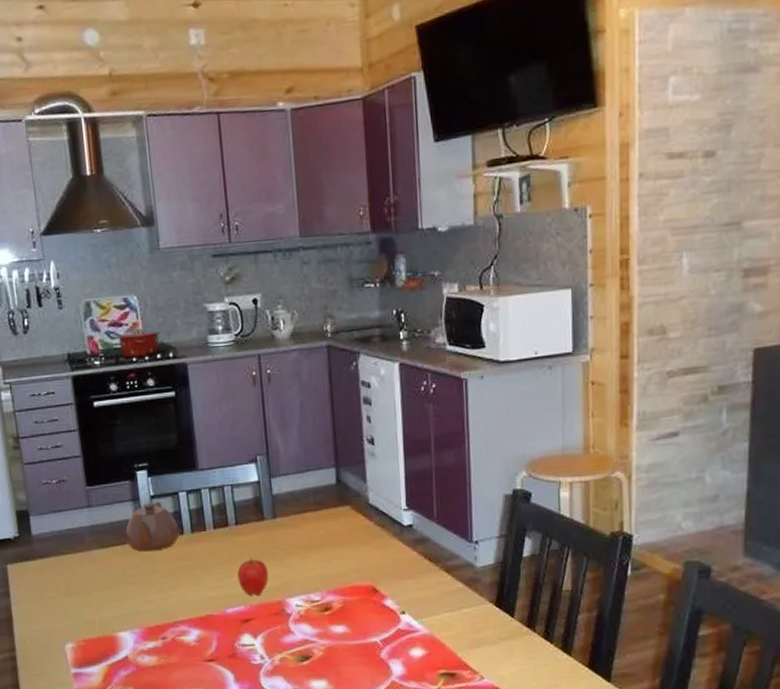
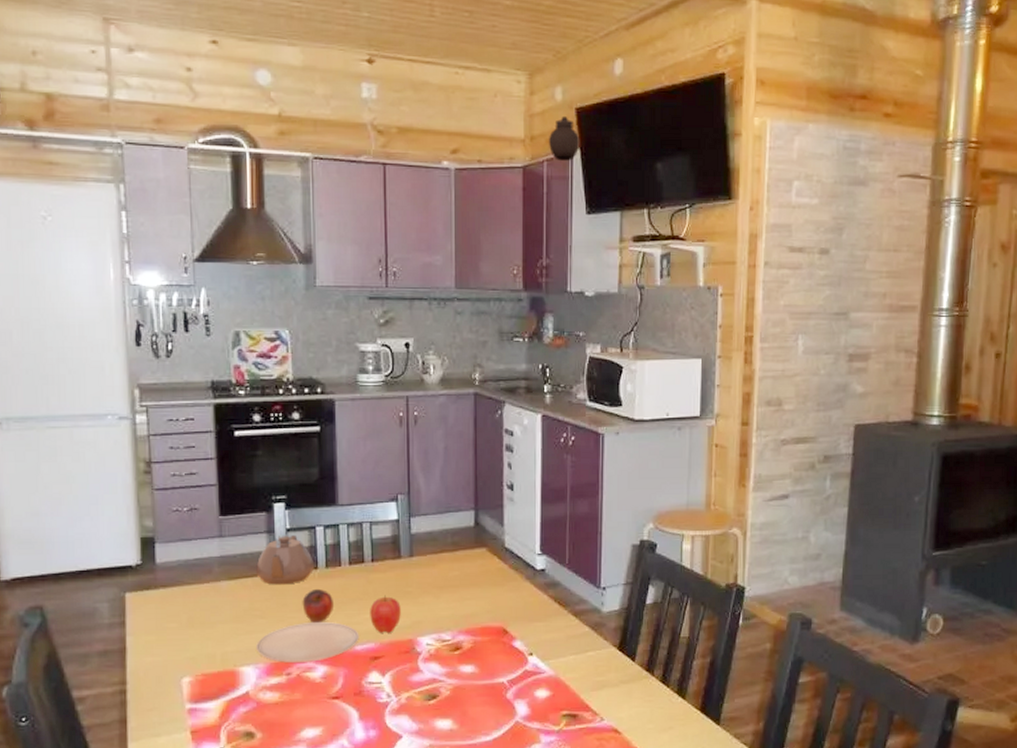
casserole: present [116,328,160,360] -> none [264,362,310,392]
plate: none [131,586,230,627] -> present [256,622,360,663]
apple: none [171,553,202,589] -> present [302,588,333,624]
jar: none [388,36,423,87] -> present [549,115,580,161]

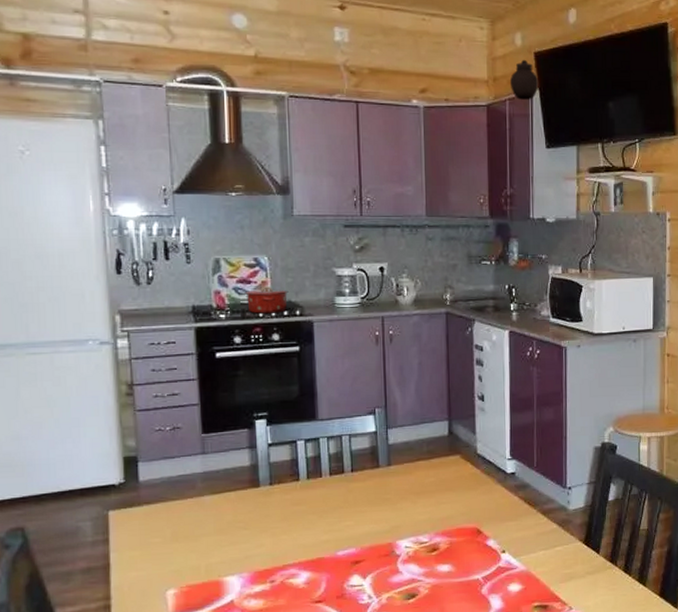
teapot: present [256,534,314,585] -> none [239,449,295,497]
plate: present [256,622,360,663] -> none [240,530,341,571]
casserole: none [264,362,310,392] -> present [244,287,289,315]
apple: present [302,588,333,624] -> none [284,499,315,533]
apple: present [370,595,401,633] -> none [350,503,380,539]

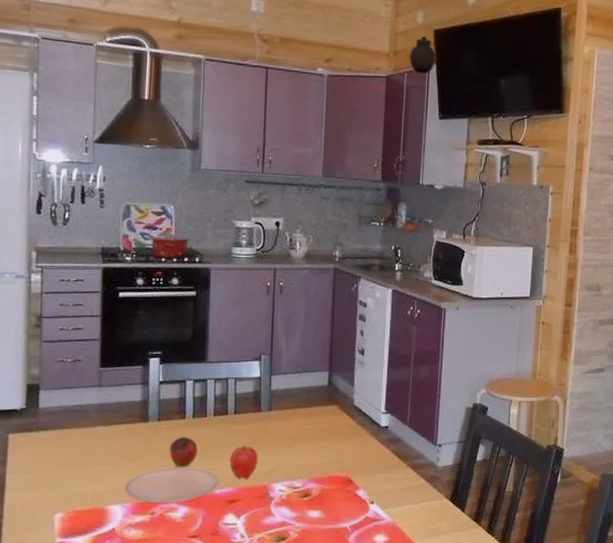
plate: none [240,530,341,571] -> present [125,467,219,503]
apple: none [284,499,315,533] -> present [169,436,198,468]
apple: none [350,503,380,539] -> present [230,444,258,479]

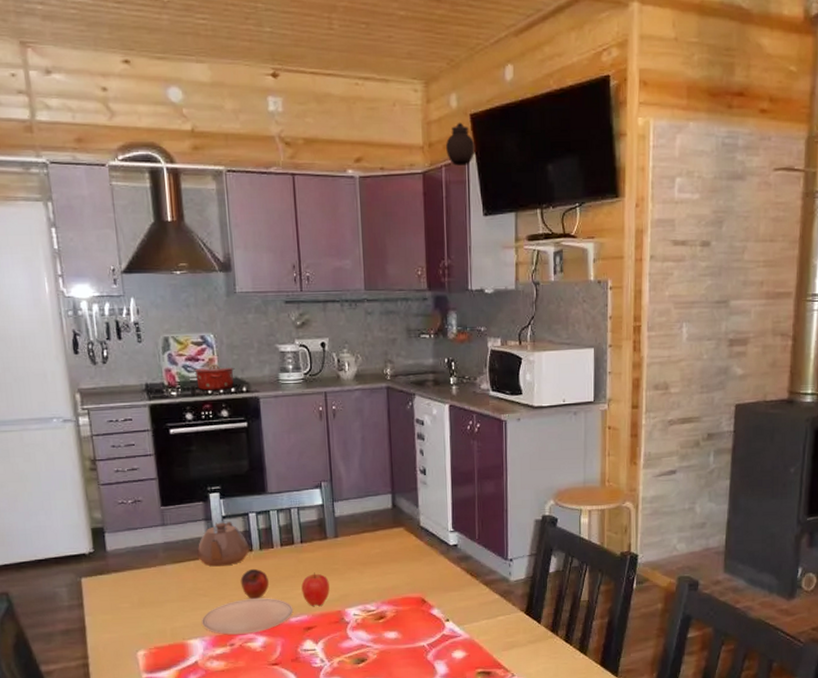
teapot: none [129,387,182,432] -> present [197,521,249,567]

